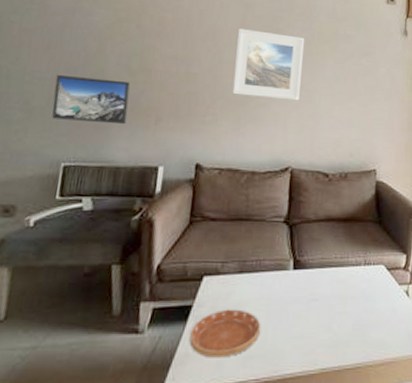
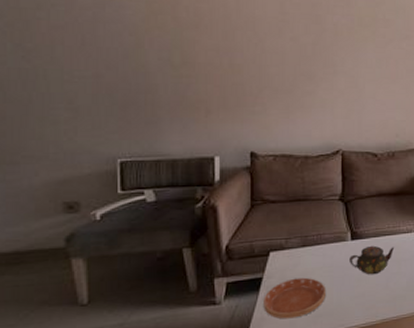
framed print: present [52,75,131,125] -> none [97,73,177,119]
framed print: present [232,29,305,101] -> none [278,17,345,87]
teapot: none [289,277,341,313] -> present [350,245,395,275]

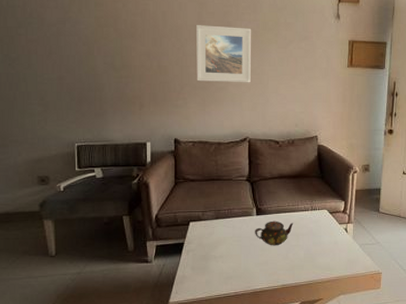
saucer: present [264,277,325,319] -> none [185,245,235,278]
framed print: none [278,17,345,87] -> present [196,25,252,83]

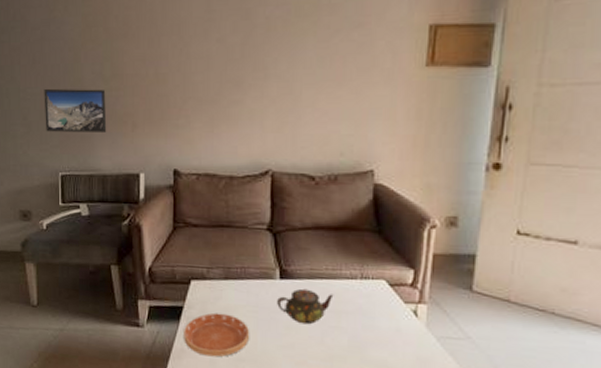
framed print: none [60,76,118,112] -> present [44,89,107,134]
saucer: none [185,245,235,278] -> present [184,313,249,357]
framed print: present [196,25,252,83] -> none [203,15,280,94]

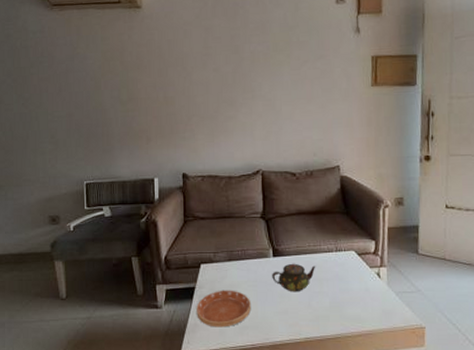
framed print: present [44,89,107,134] -> none [69,110,125,147]

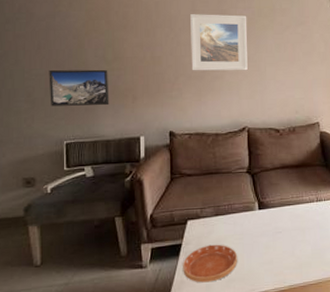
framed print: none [69,110,125,147] -> present [49,69,109,106]
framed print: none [203,50,262,111] -> present [190,14,248,71]
teapot: present [272,263,316,292] -> none [258,214,299,243]

